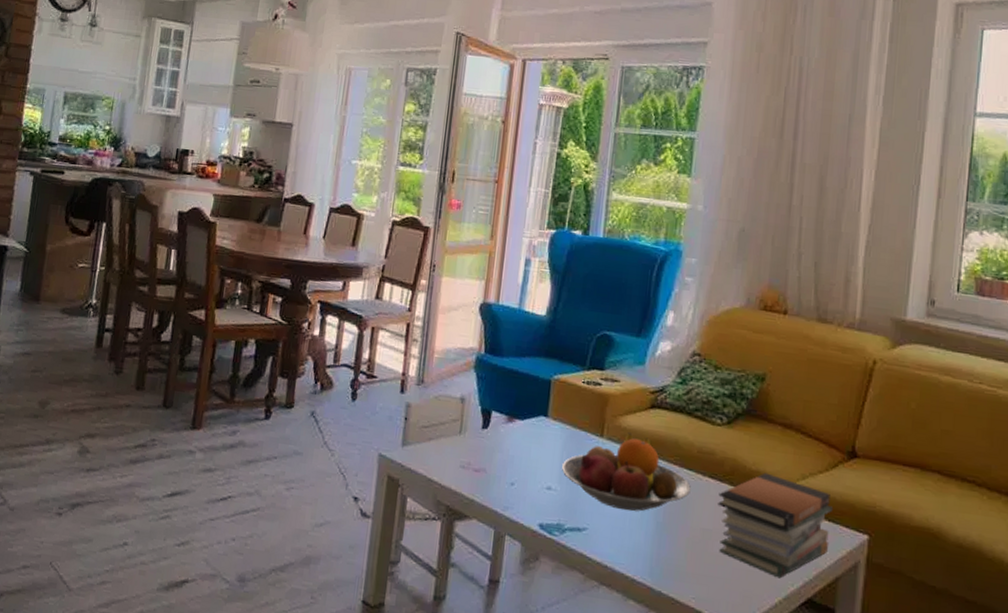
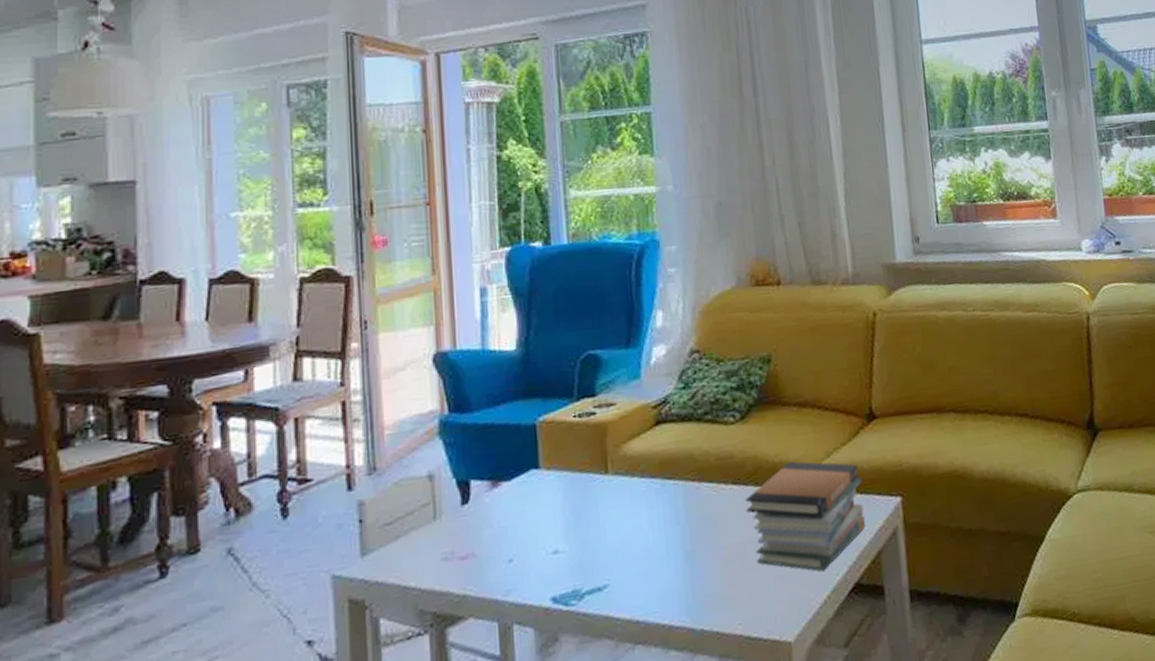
fruit bowl: present [562,432,691,512] -> none [567,459,715,552]

